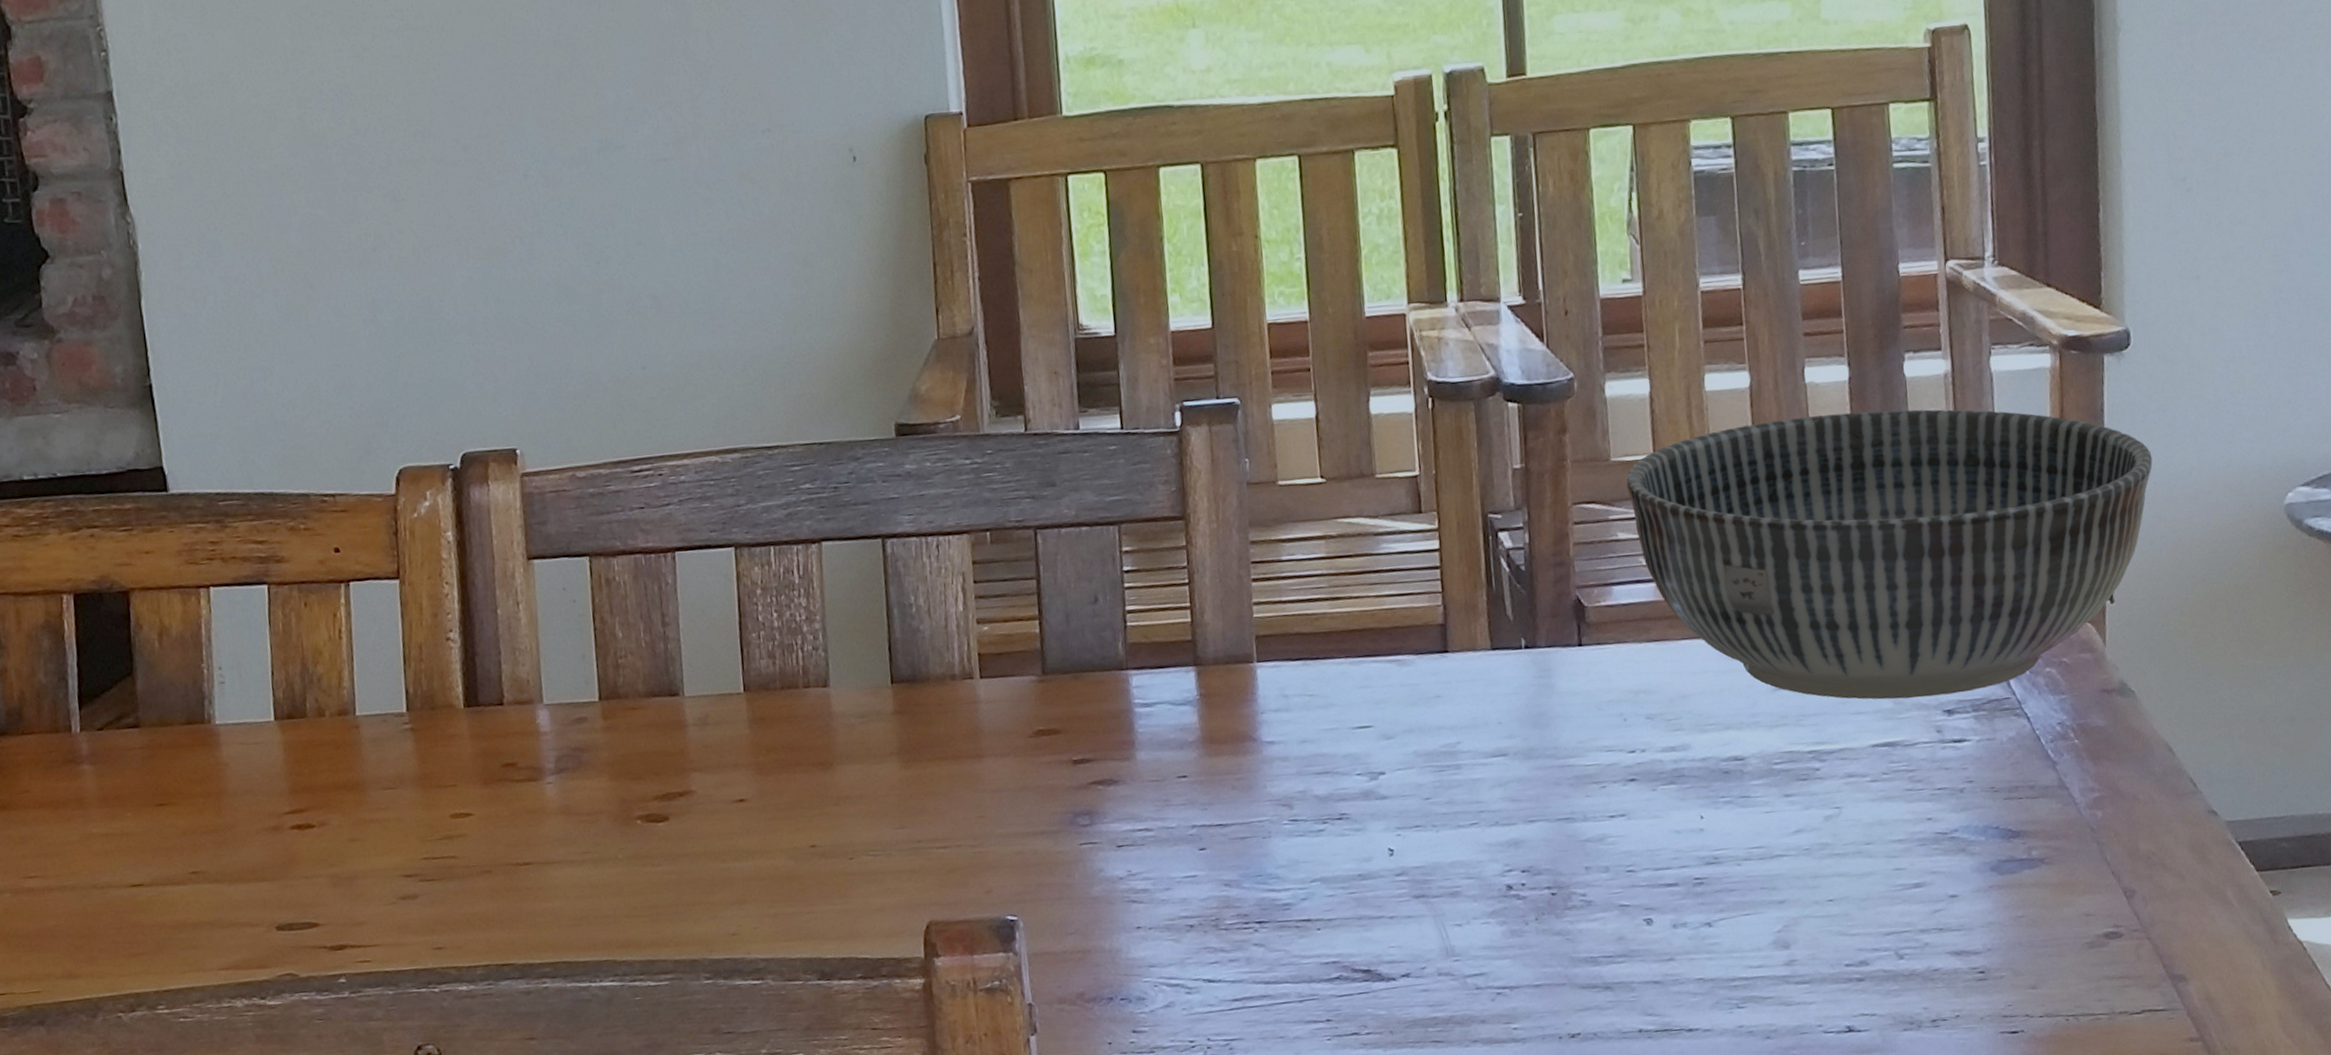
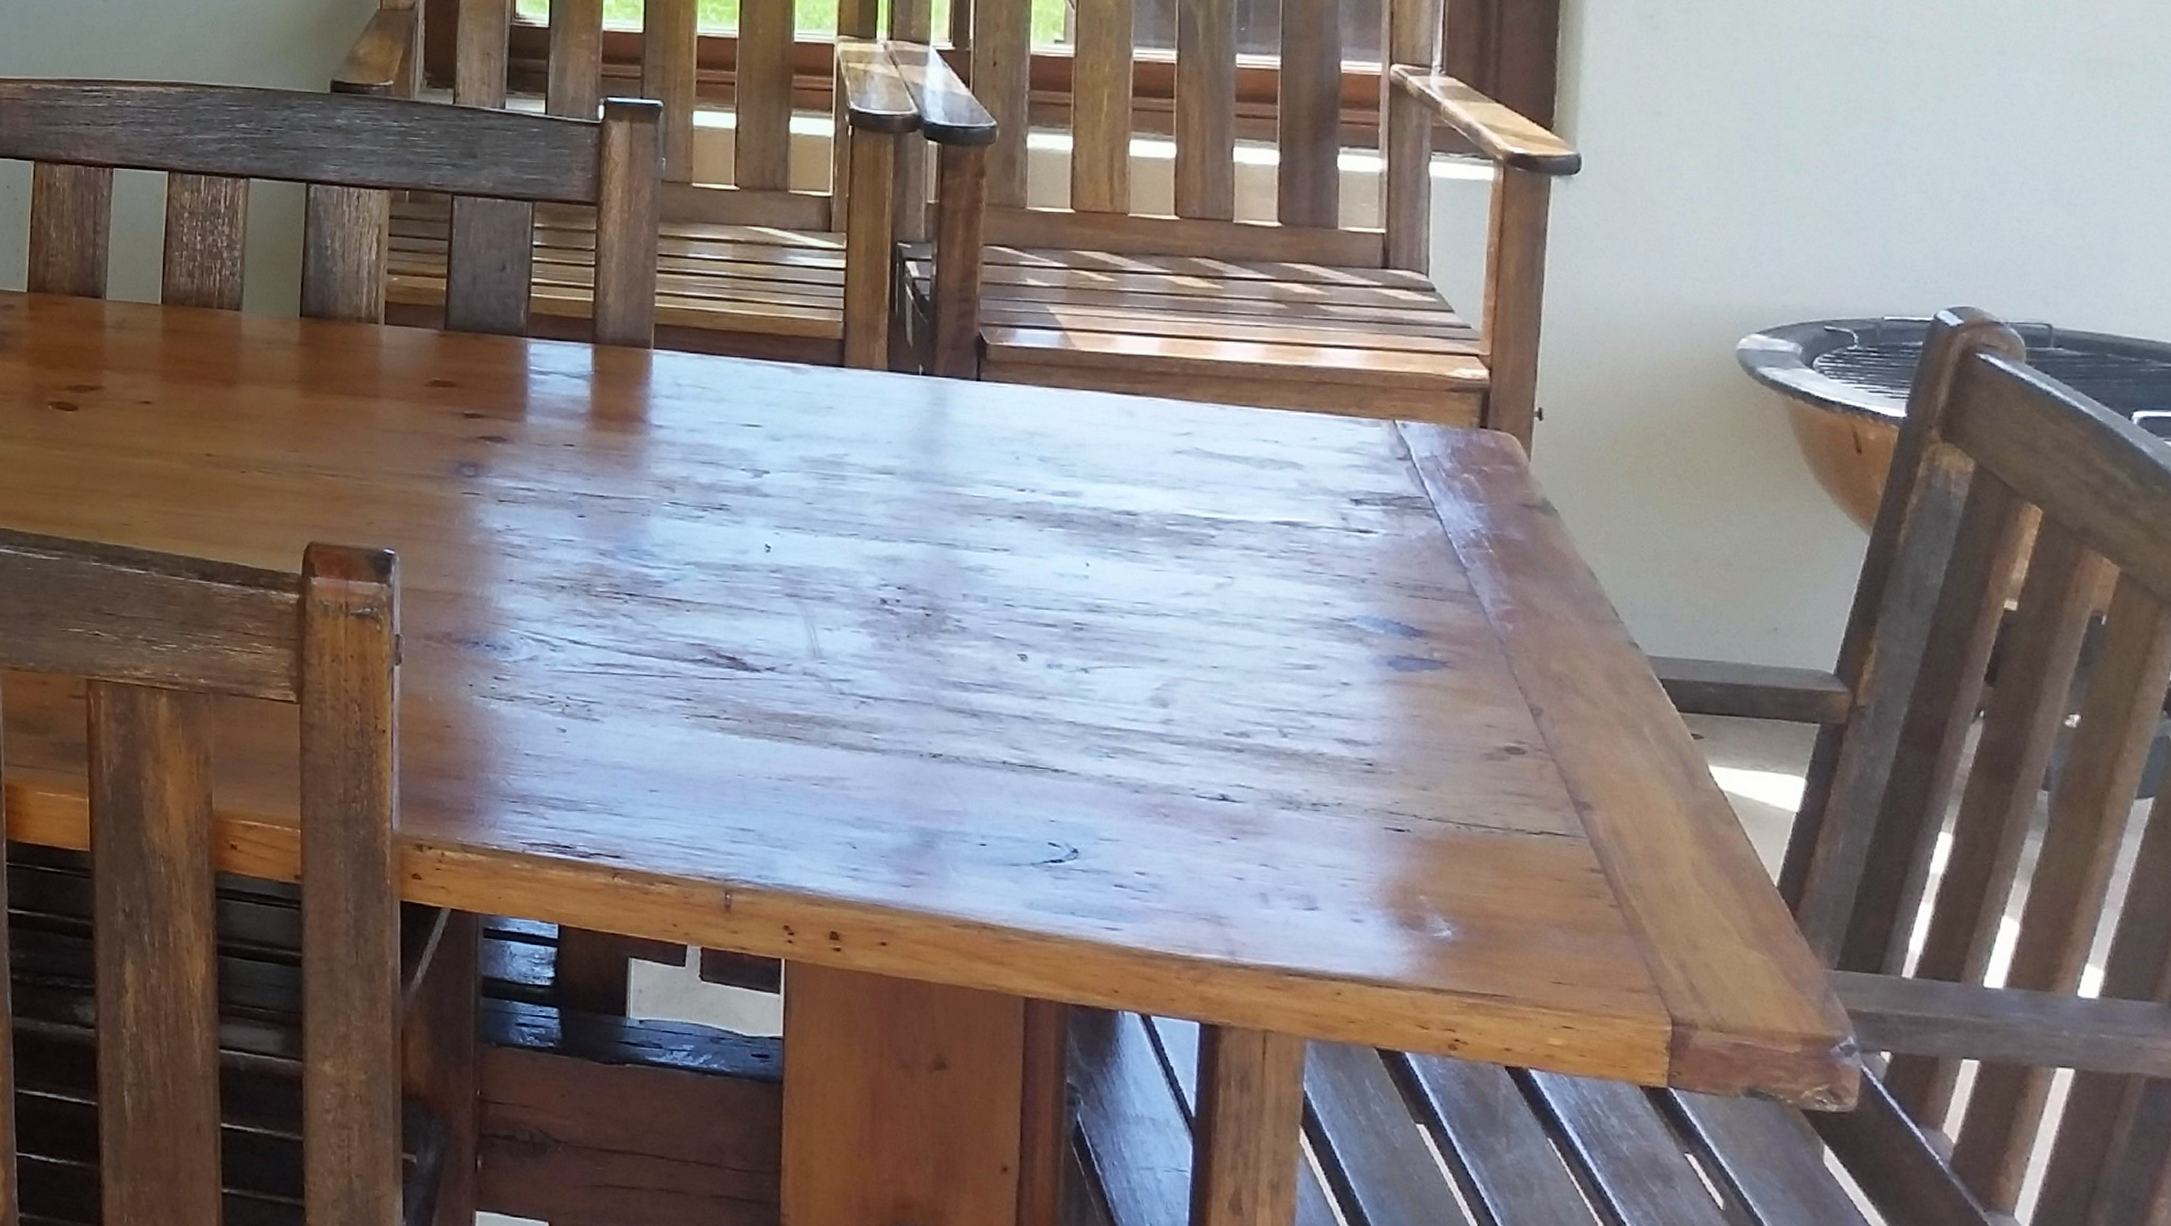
bowl: present [1626,409,2153,700] -> none [1040,193,1596,485]

